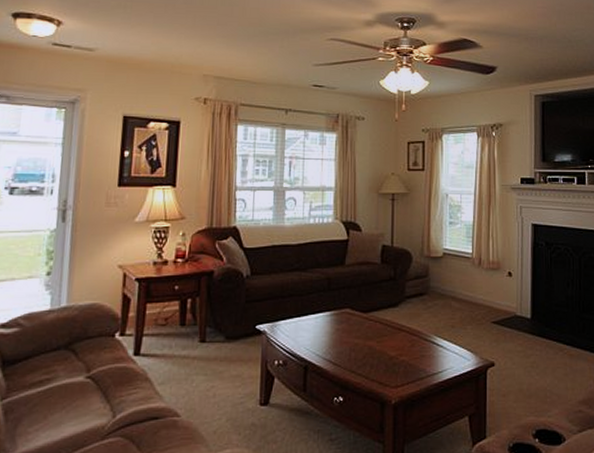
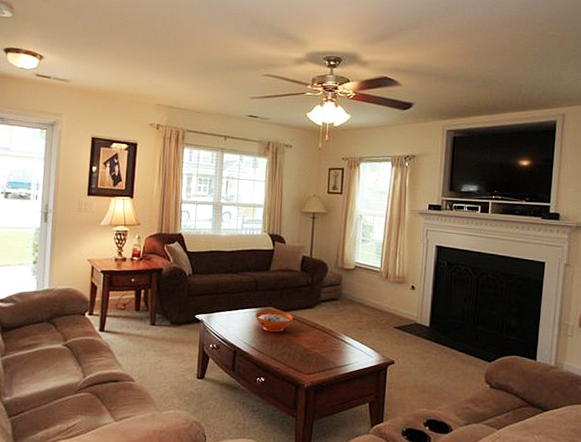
decorative bowl: none [329,313,374,340] -> present [255,310,293,333]

